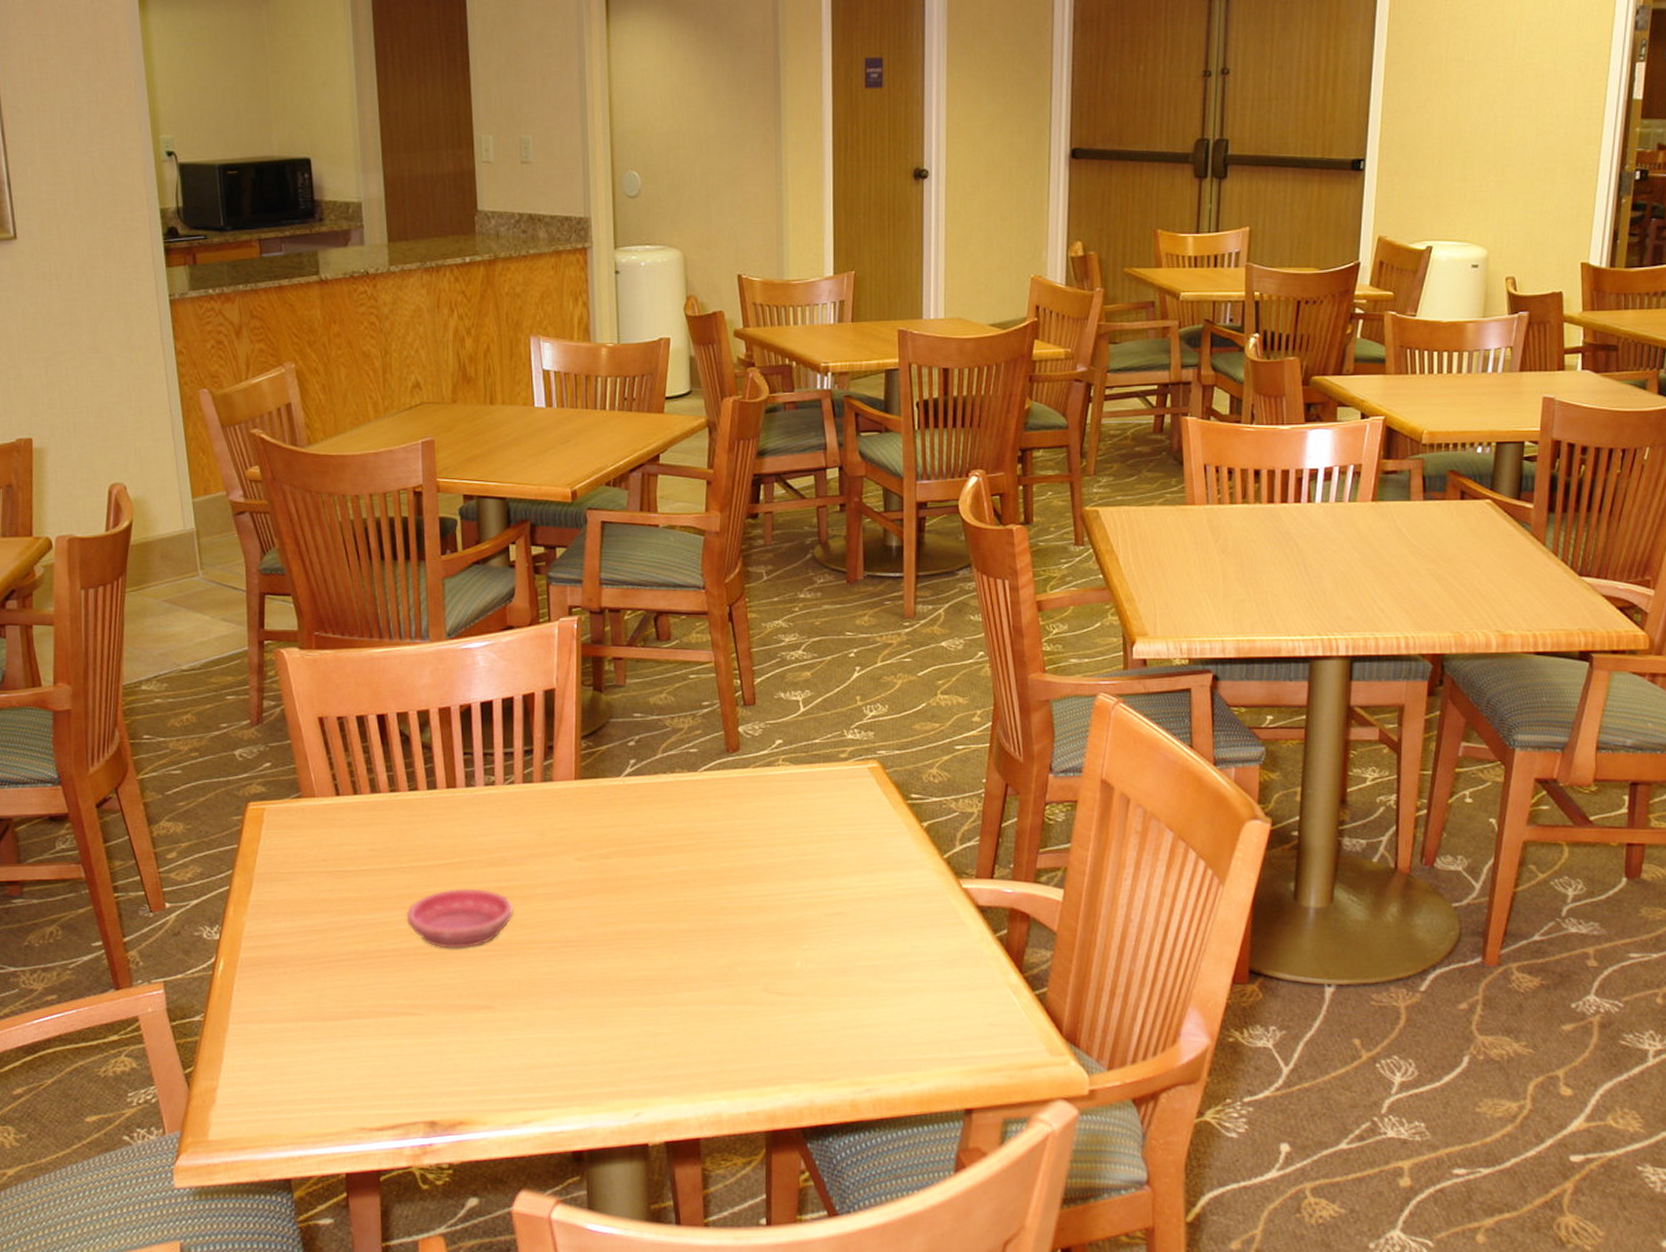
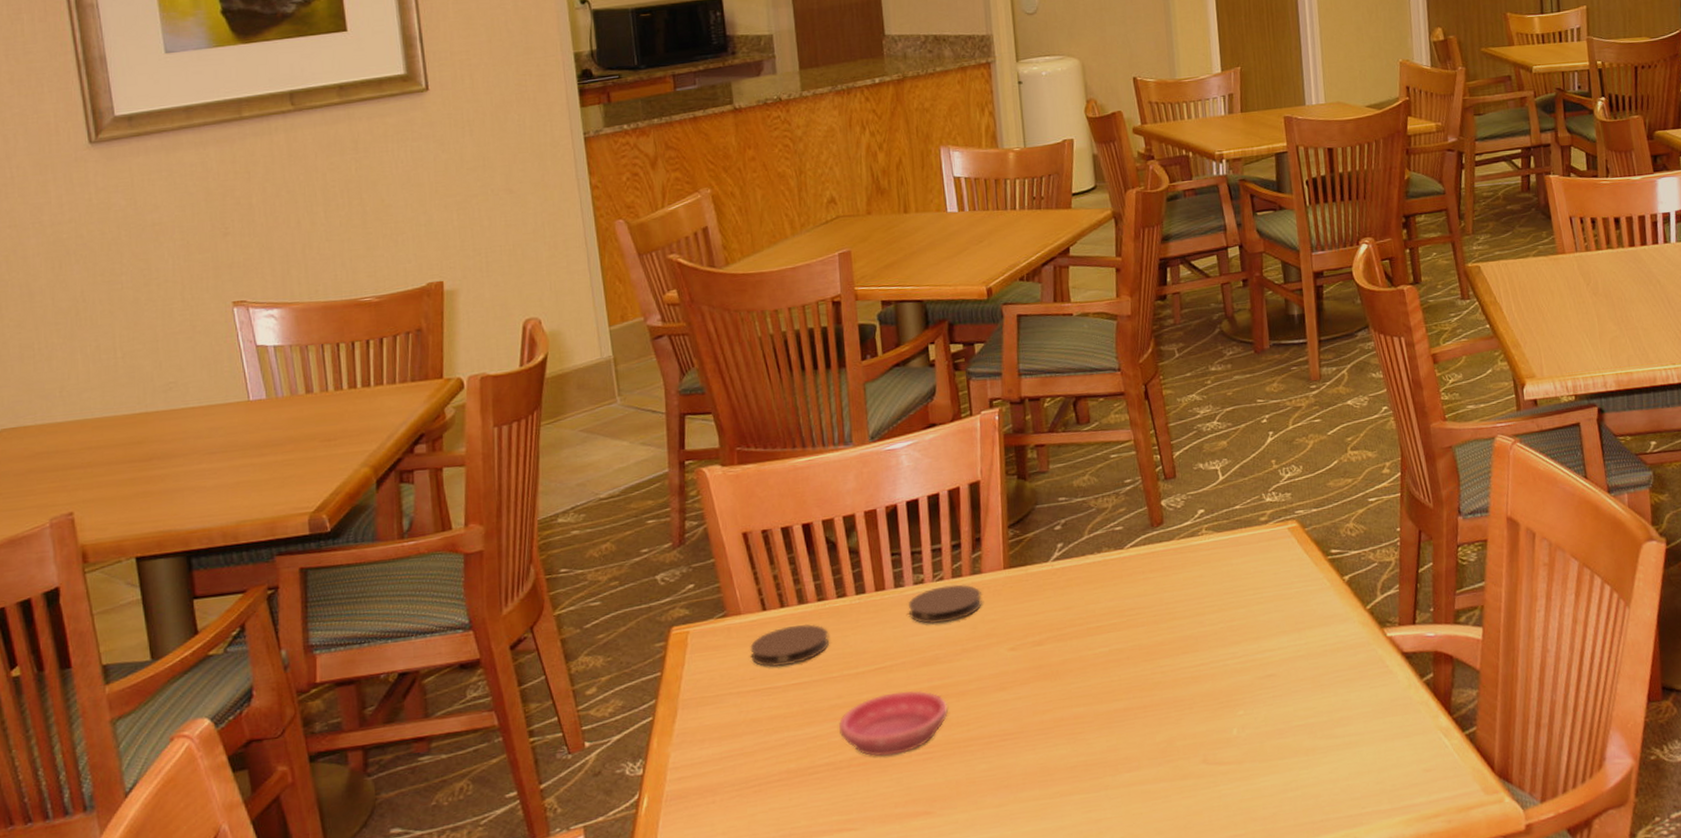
coaster: none [323,813,399,852] -> present [750,623,829,667]
coaster: none [479,790,552,827] -> present [909,584,982,625]

